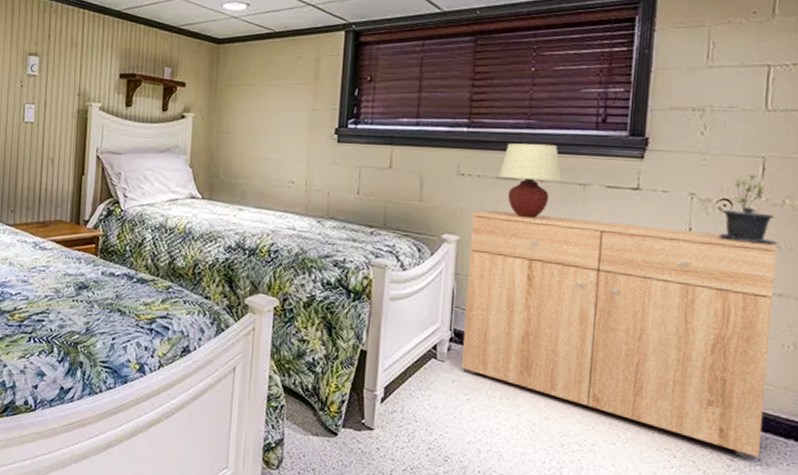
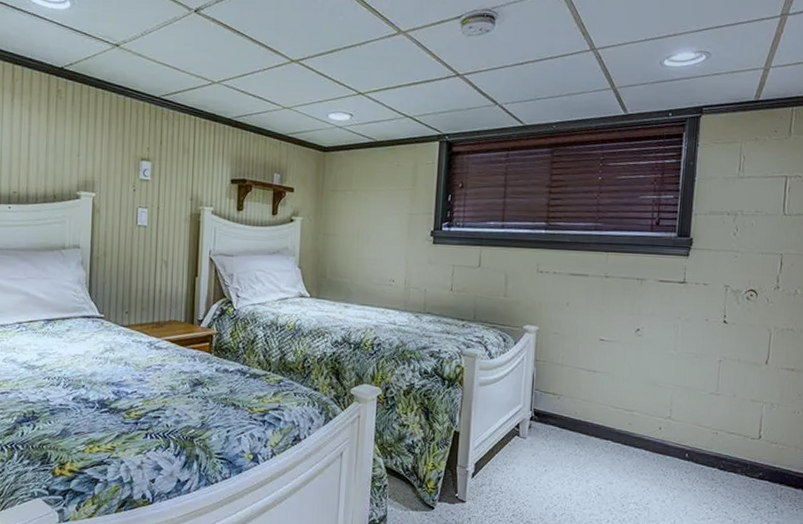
dresser: present [462,210,778,460] -> none [540,303,791,507]
table lamp: present [498,143,562,219] -> none [571,243,623,310]
potted plant: present [719,174,778,245] -> none [747,269,792,328]

